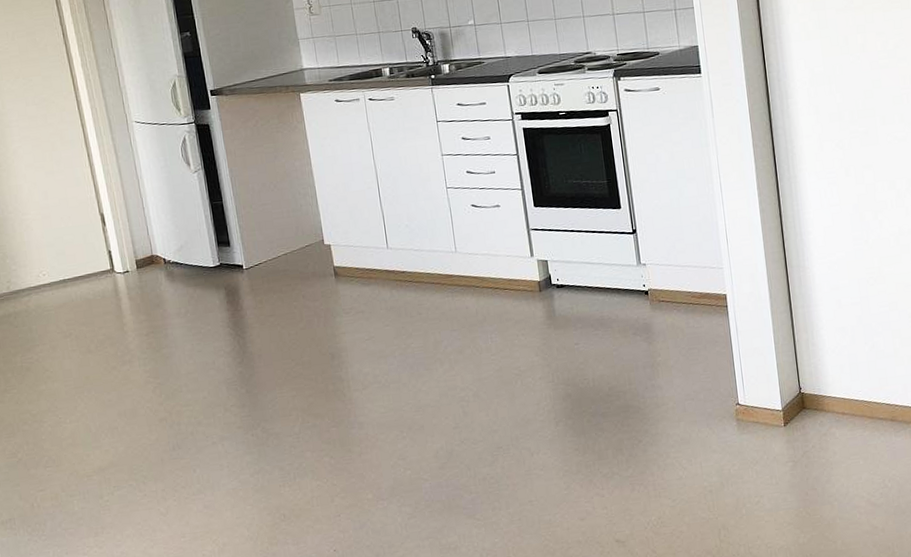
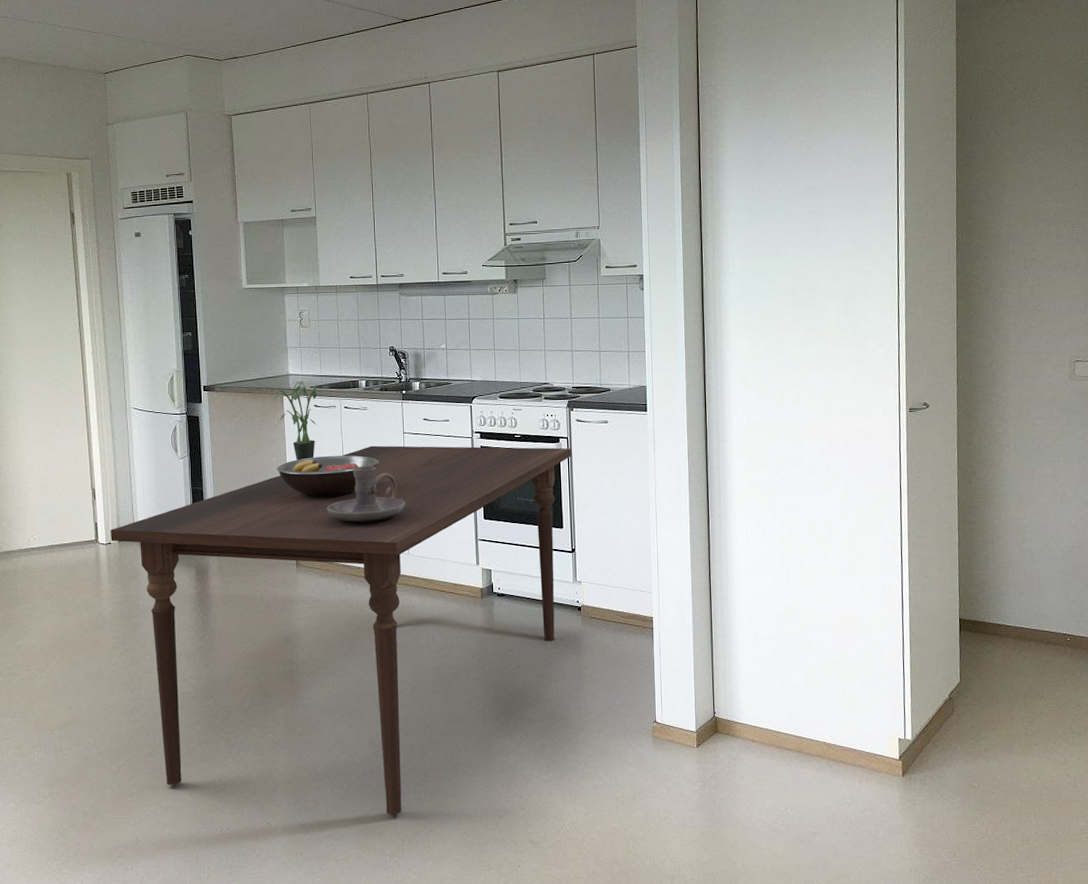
dining table: none [126,121,624,529] -> present [111,445,572,816]
potted plant: none [288,75,342,163] -> present [273,381,317,461]
fruit bowl: none [302,150,413,200] -> present [277,455,379,497]
candle holder: none [361,160,448,224] -> present [326,466,406,523]

